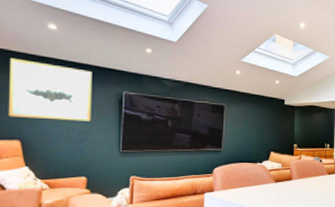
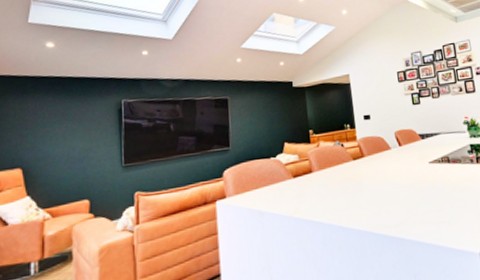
wall art: present [8,57,92,121] -> none [9,82,91,145]

